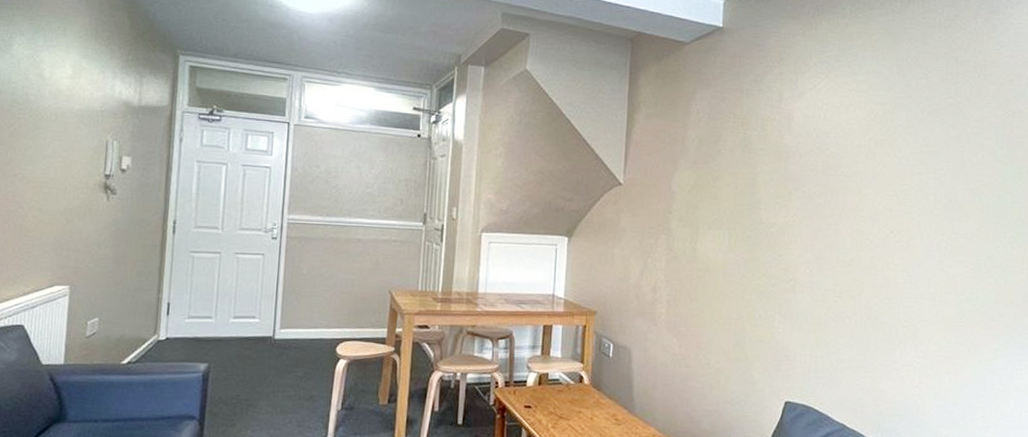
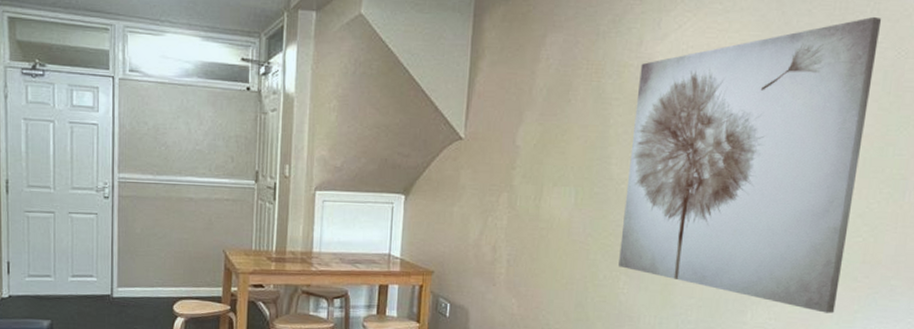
wall art: none [773,80,989,351] -> present [618,16,882,313]

